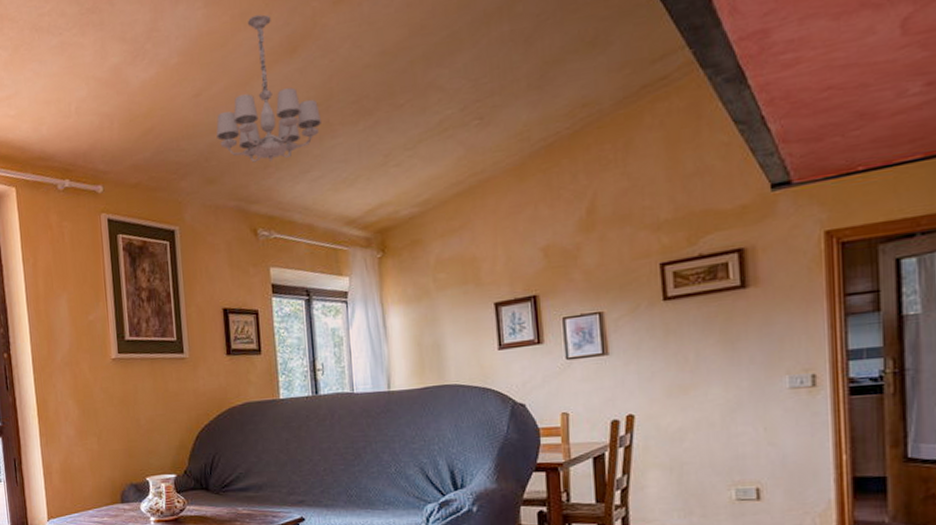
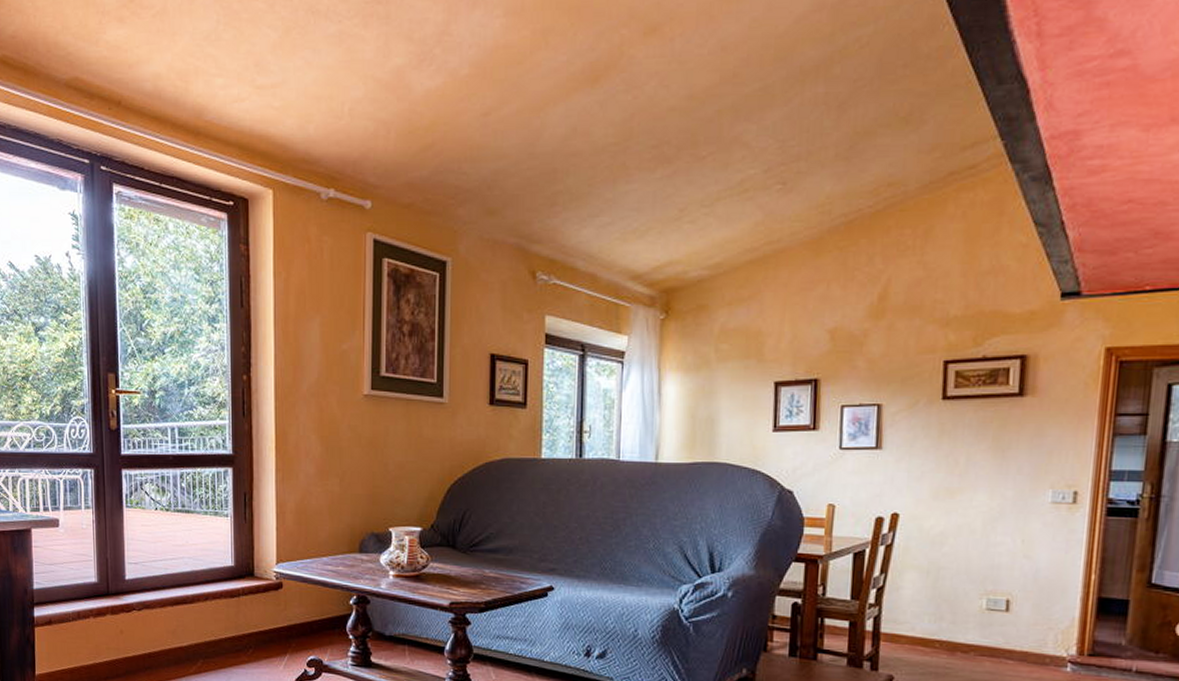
chandelier: present [216,14,321,163] -> none [503,33,617,199]

